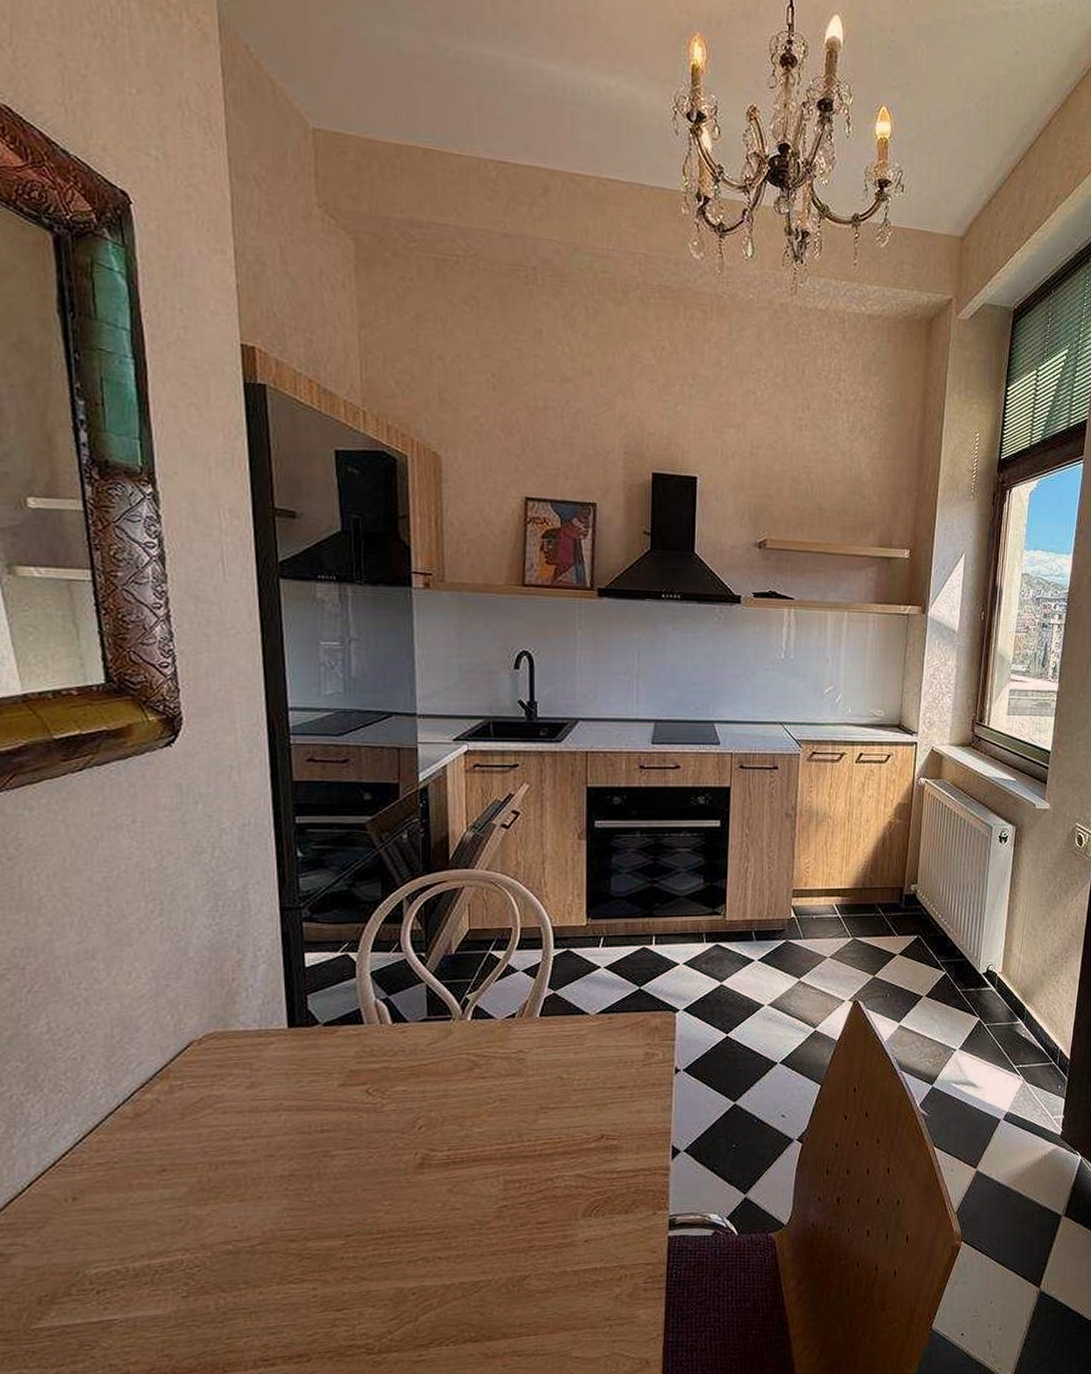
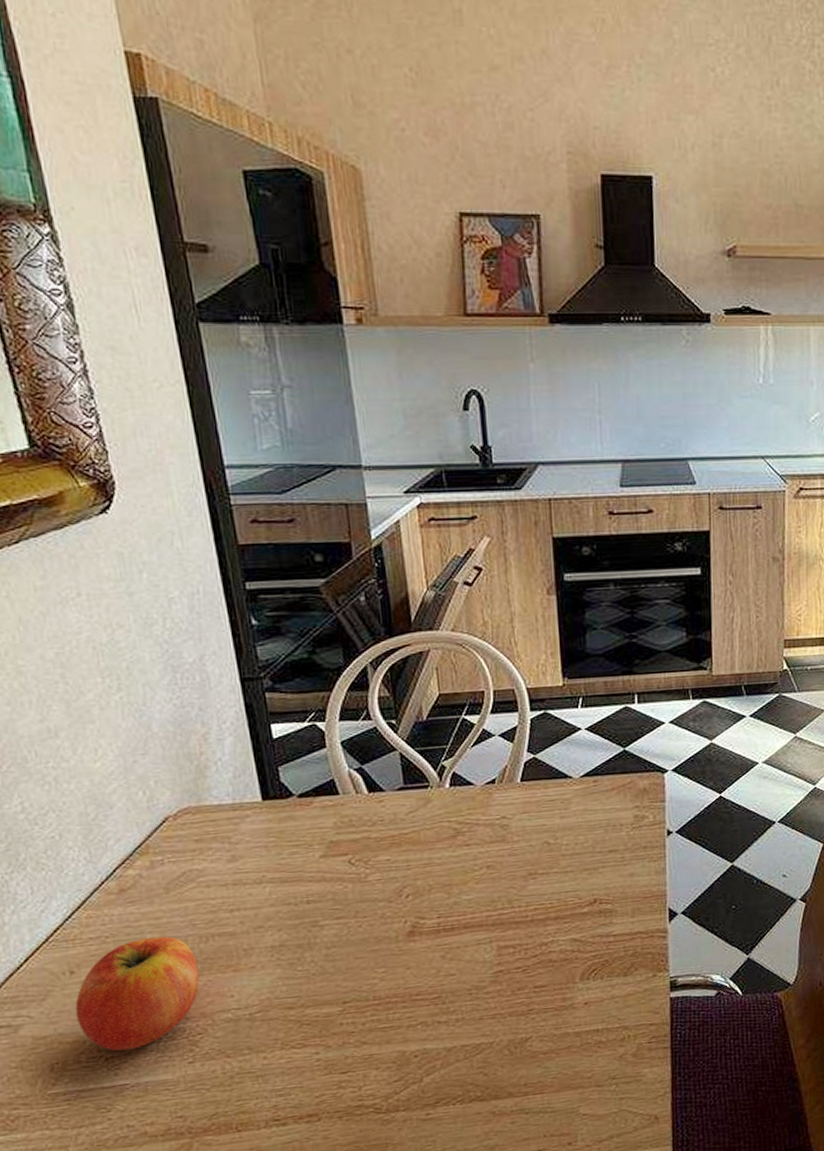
fruit: none [72,1163,204,1284] -> present [75,936,200,1051]

